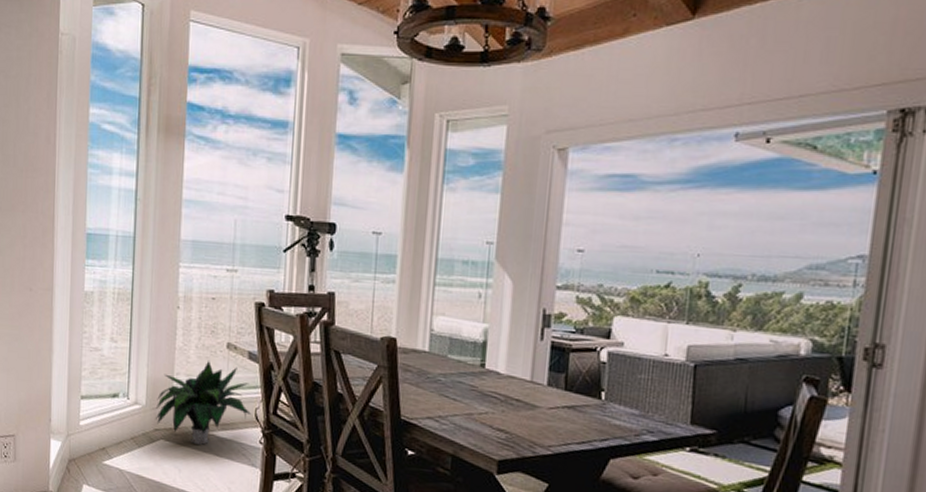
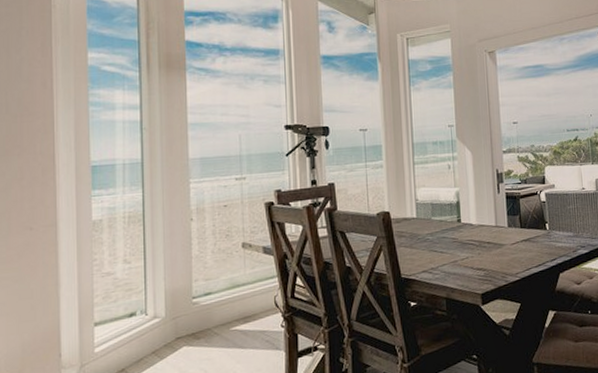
potted plant: present [155,361,252,445] -> none [175,262,272,343]

